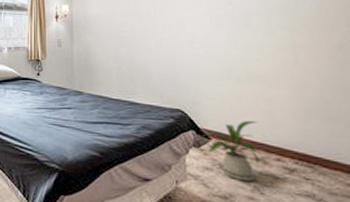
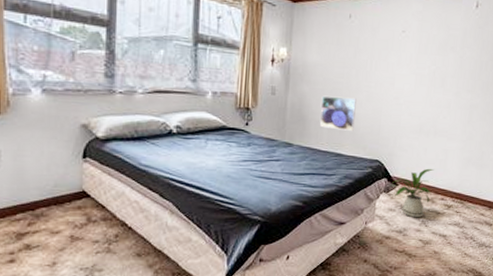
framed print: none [106,44,146,78] -> present [320,95,357,131]

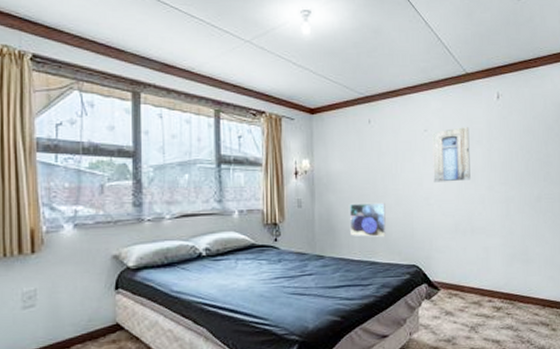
house plant: present [392,168,434,218] -> none [433,269,477,324]
wall art: none [405,32,446,85] -> present [432,127,471,182]

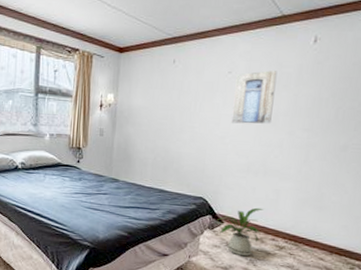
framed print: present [349,202,386,237] -> none [144,136,180,169]
house plant: none [433,269,477,324] -> present [217,207,264,257]

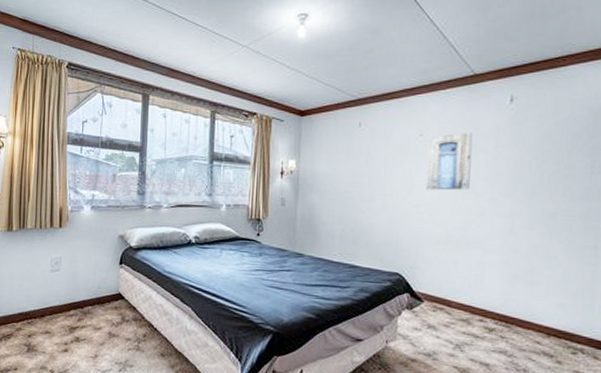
house plant: present [217,207,264,257] -> none [416,284,468,341]

